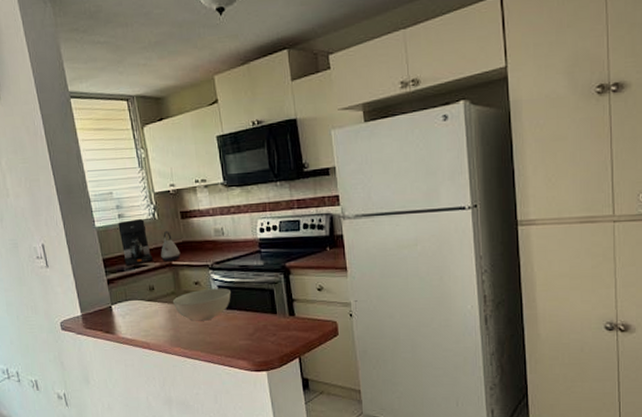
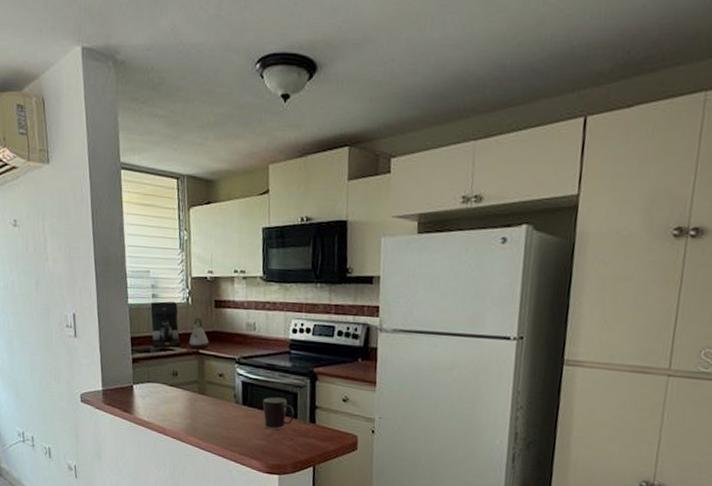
bowl: present [172,288,232,321] -> none [194,382,255,415]
mug: none [241,296,273,329] -> present [262,397,294,431]

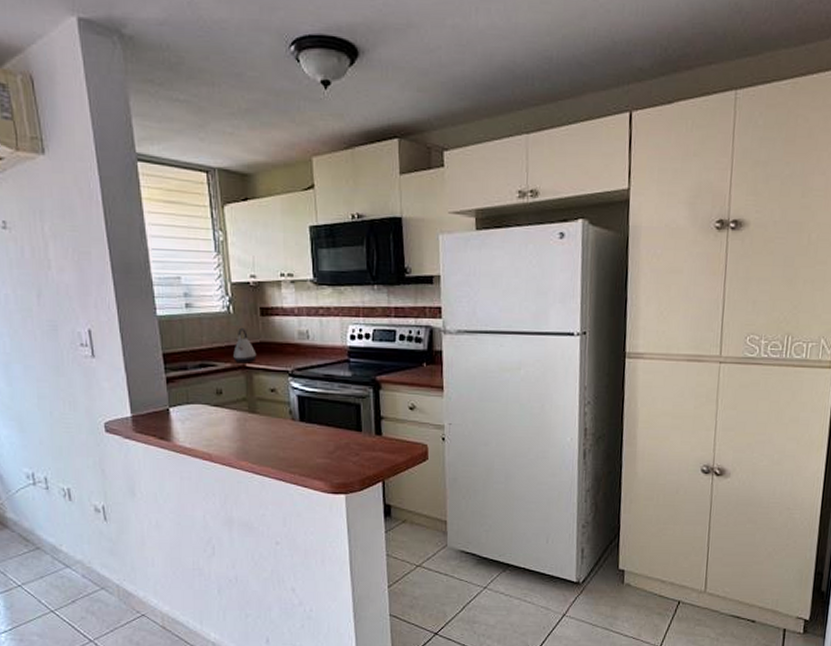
coffee maker: present [150,301,181,348] -> none [184,311,223,363]
mug: present [262,397,294,431] -> none [322,410,358,446]

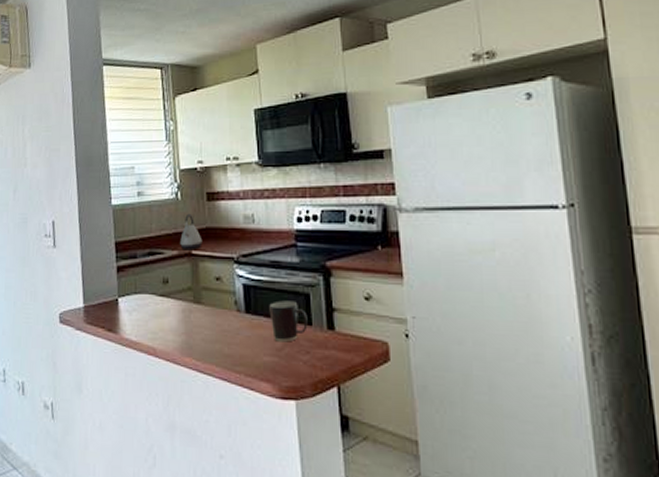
mug: none [322,410,358,446] -> present [269,300,308,342]

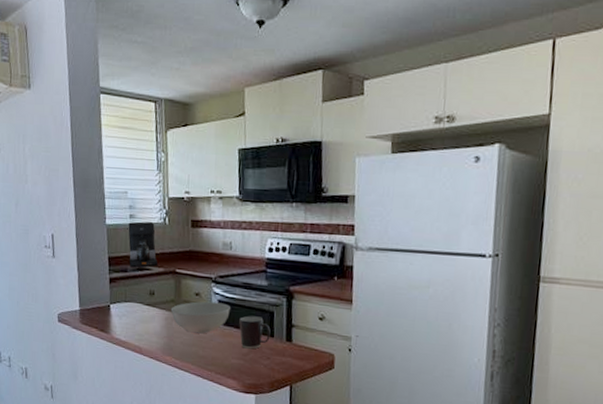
coffee maker: none [136,199,171,251] -> present [128,221,158,267]
kettle: present [180,213,203,251] -> none [166,237,186,269]
bowl: none [188,286,259,327] -> present [170,301,231,334]

